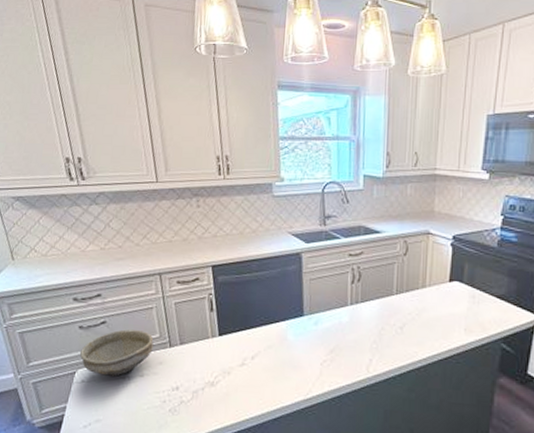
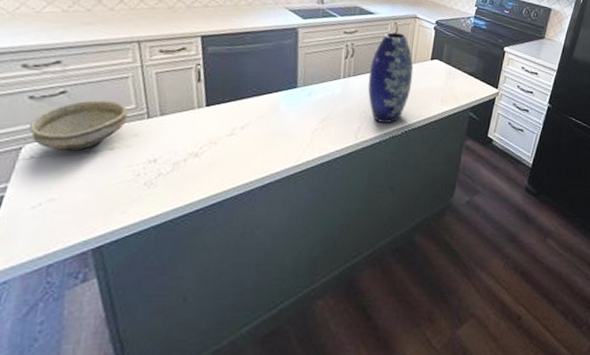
vase: none [377,252,429,355] -> present [367,32,414,123]

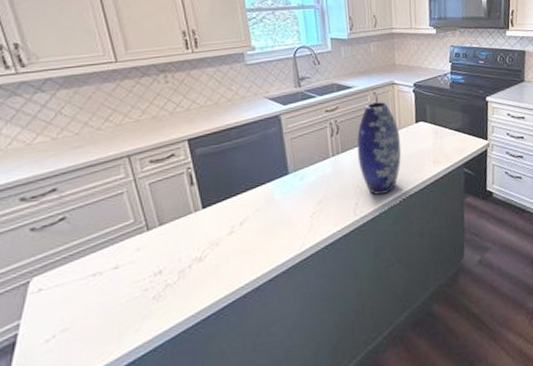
bowl: present [28,100,129,151] -> none [33,219,129,278]

